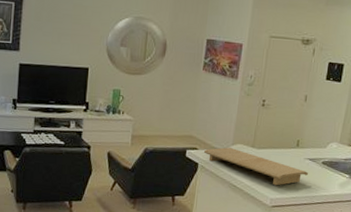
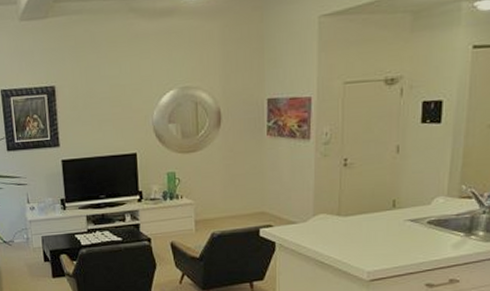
cutting board: present [204,147,309,186] -> none [281,219,412,256]

